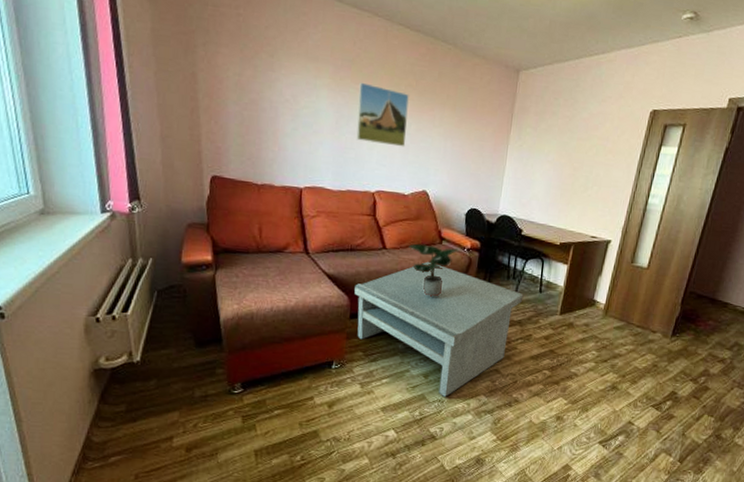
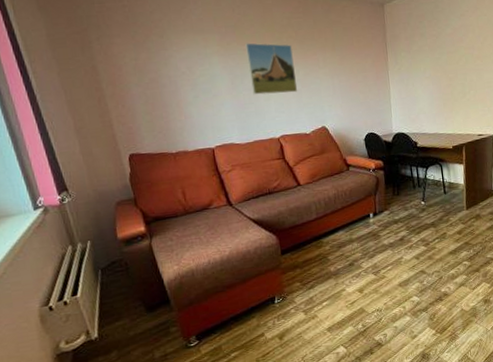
coffee table: present [354,261,524,397] -> none [280,188,432,306]
potted plant: present [409,243,459,297] -> none [320,171,365,219]

